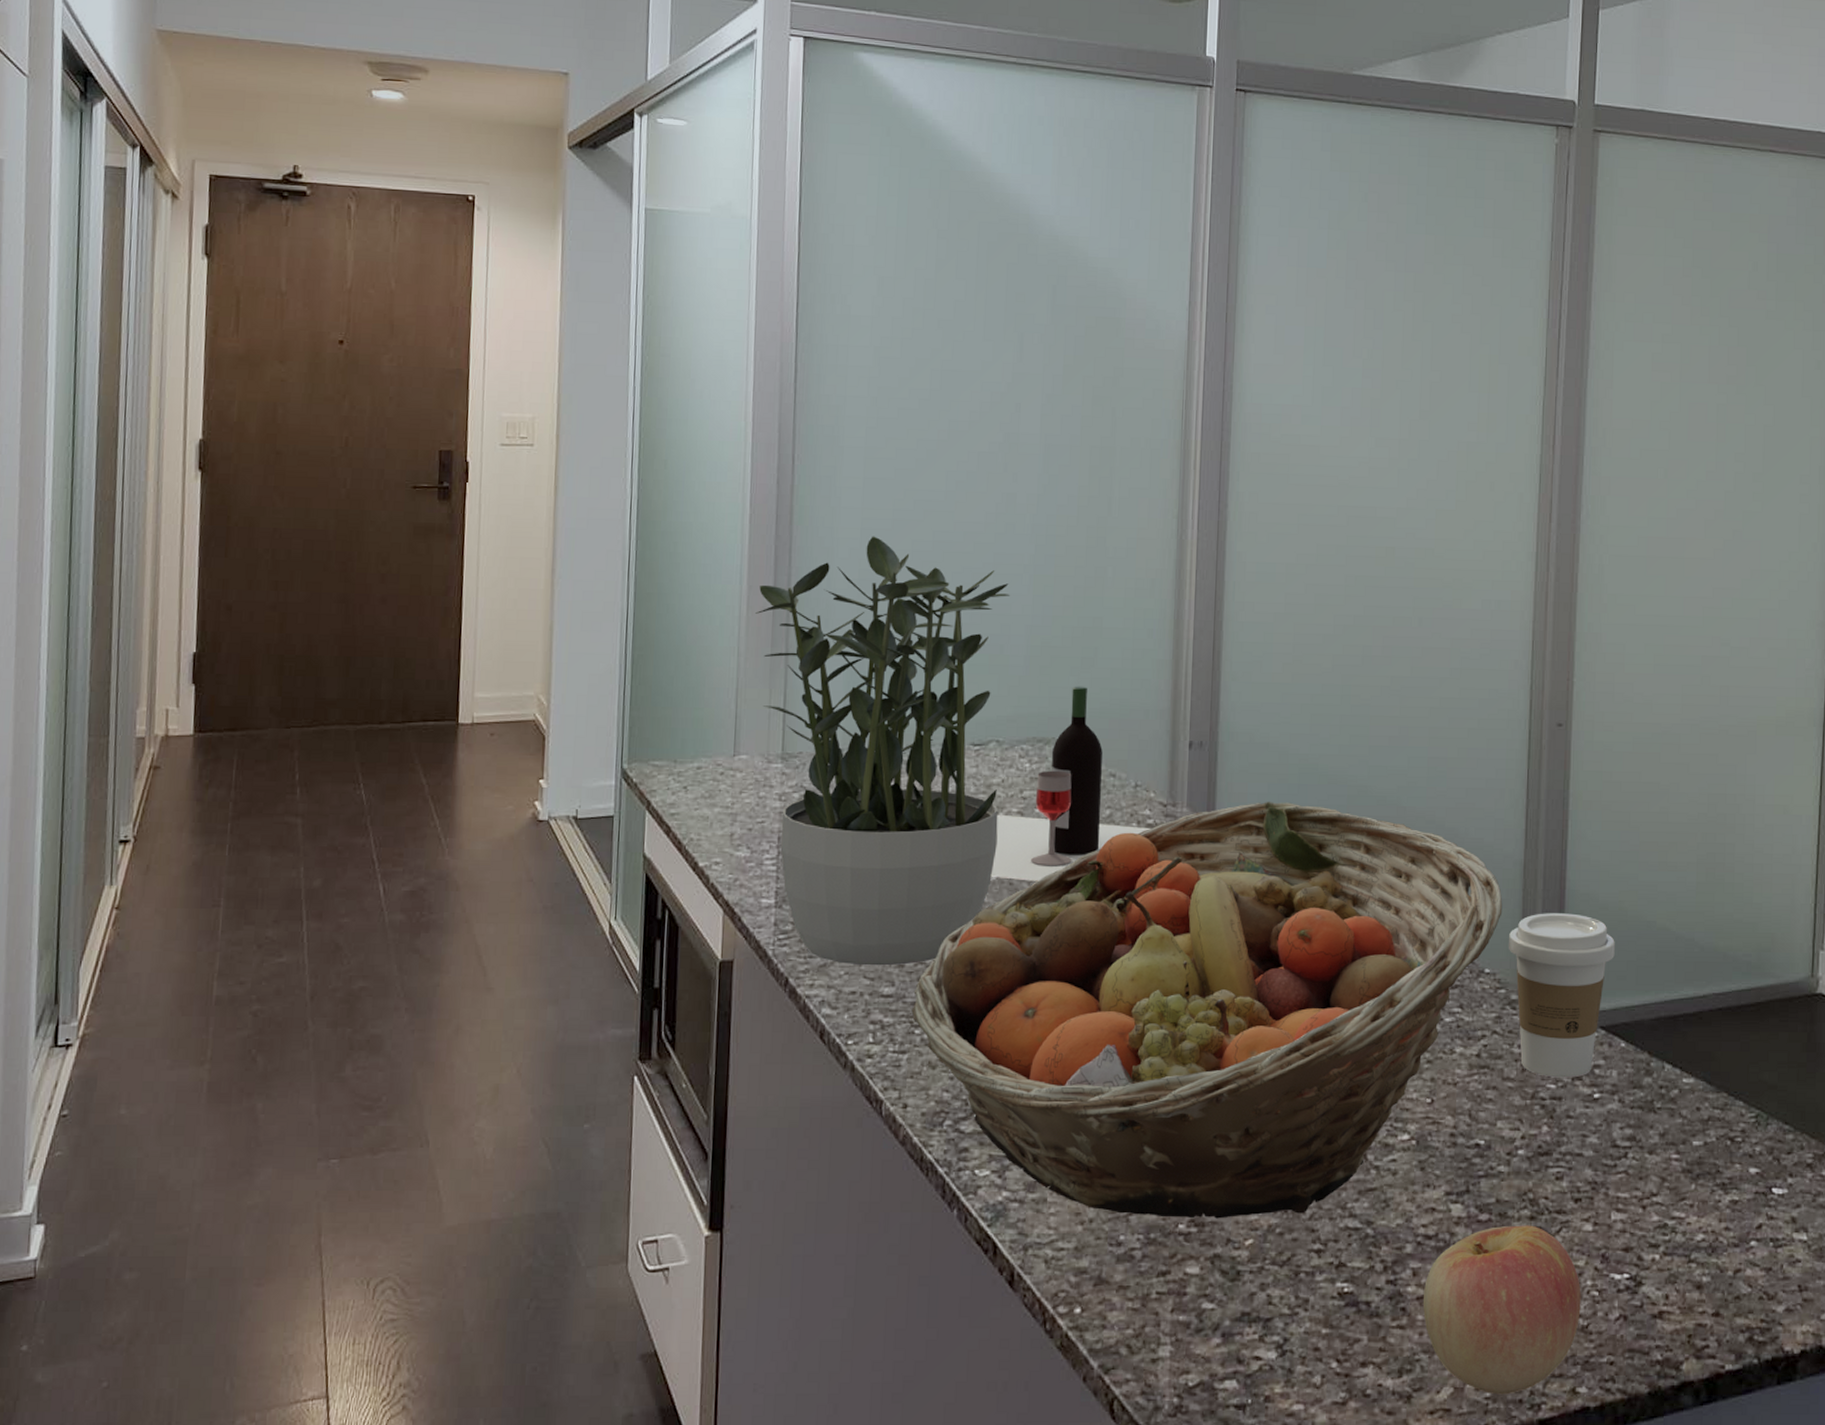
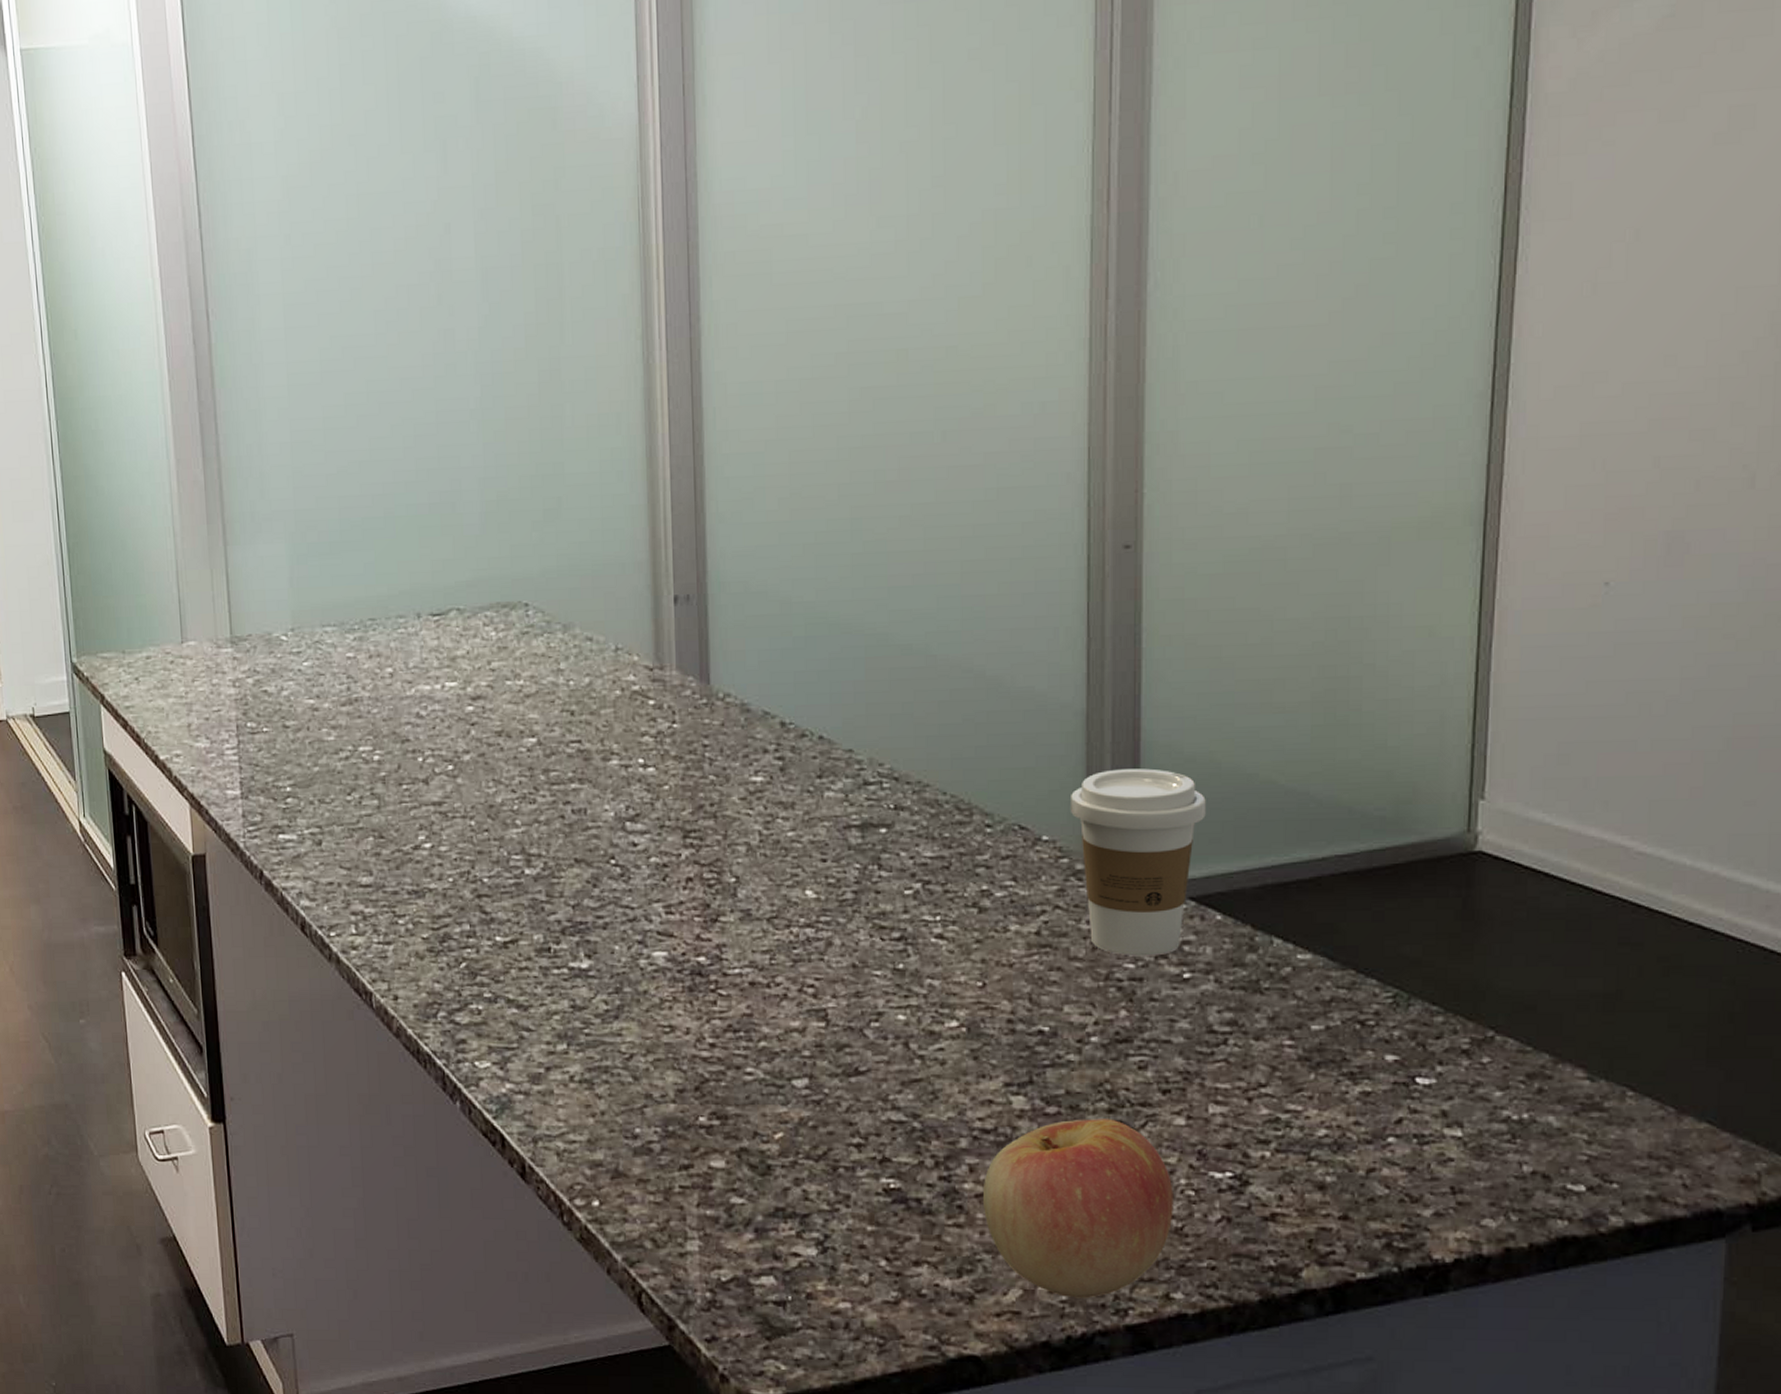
potted plant: present [755,536,1011,966] -> none [187,392,468,855]
fruit basket: present [911,801,1503,1219] -> none [393,657,1062,1111]
wine bottle: present [990,686,1151,882] -> none [463,541,638,760]

